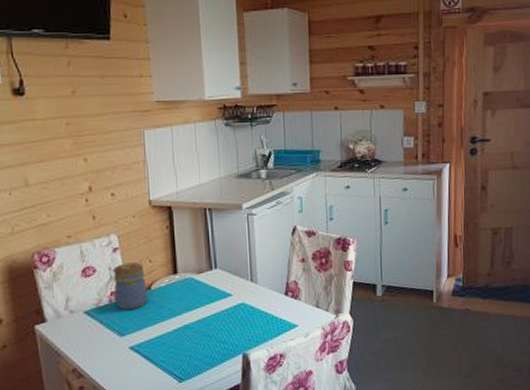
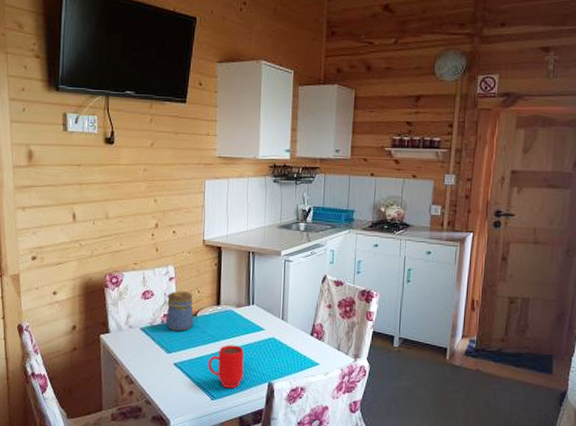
mug: none [170,316,214,367] -> present [207,344,245,388]

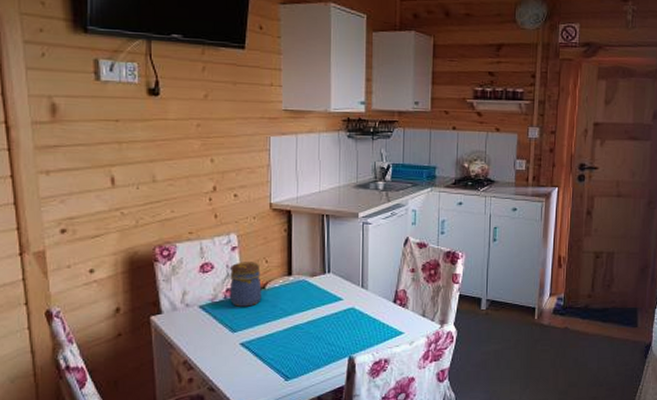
mug: present [207,344,245,388] -> none [279,318,321,366]

